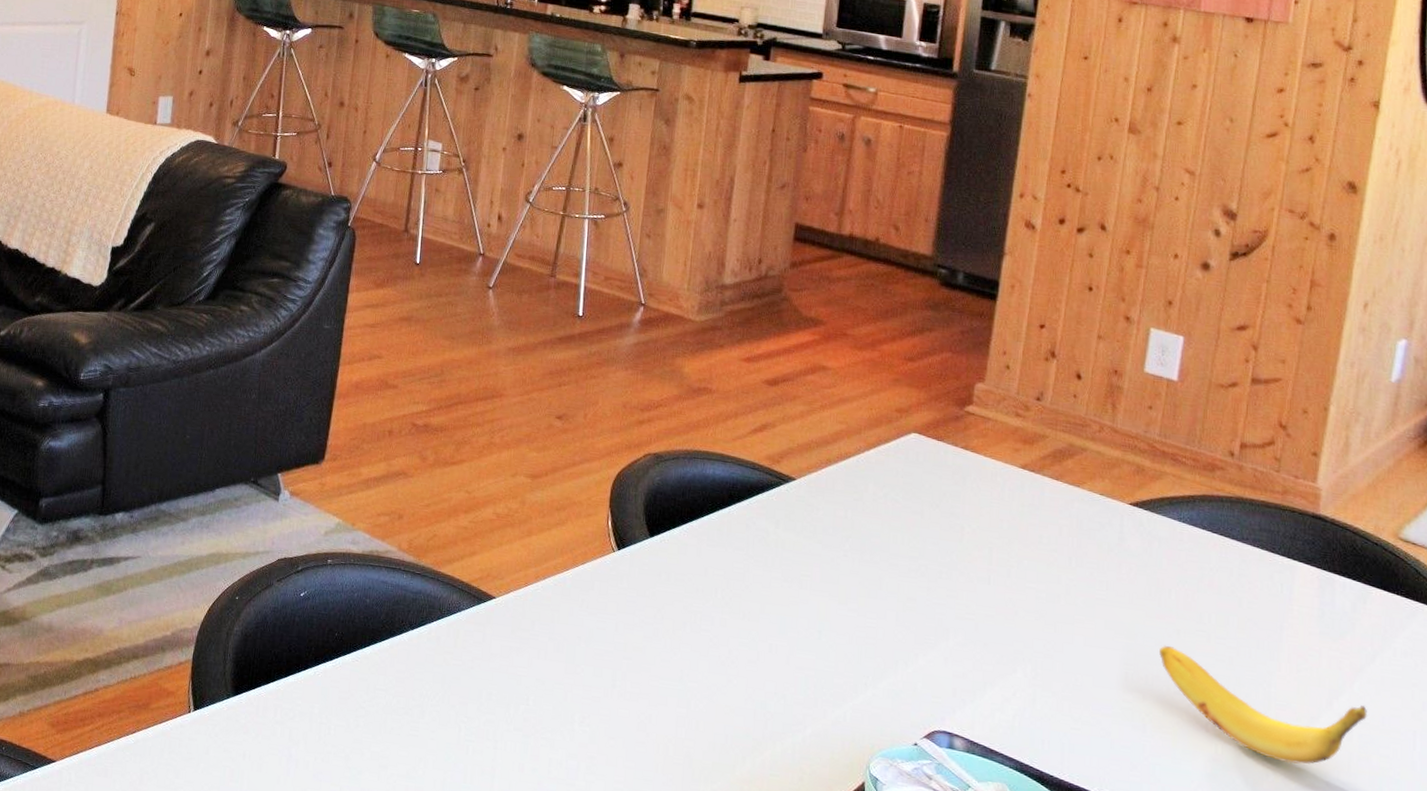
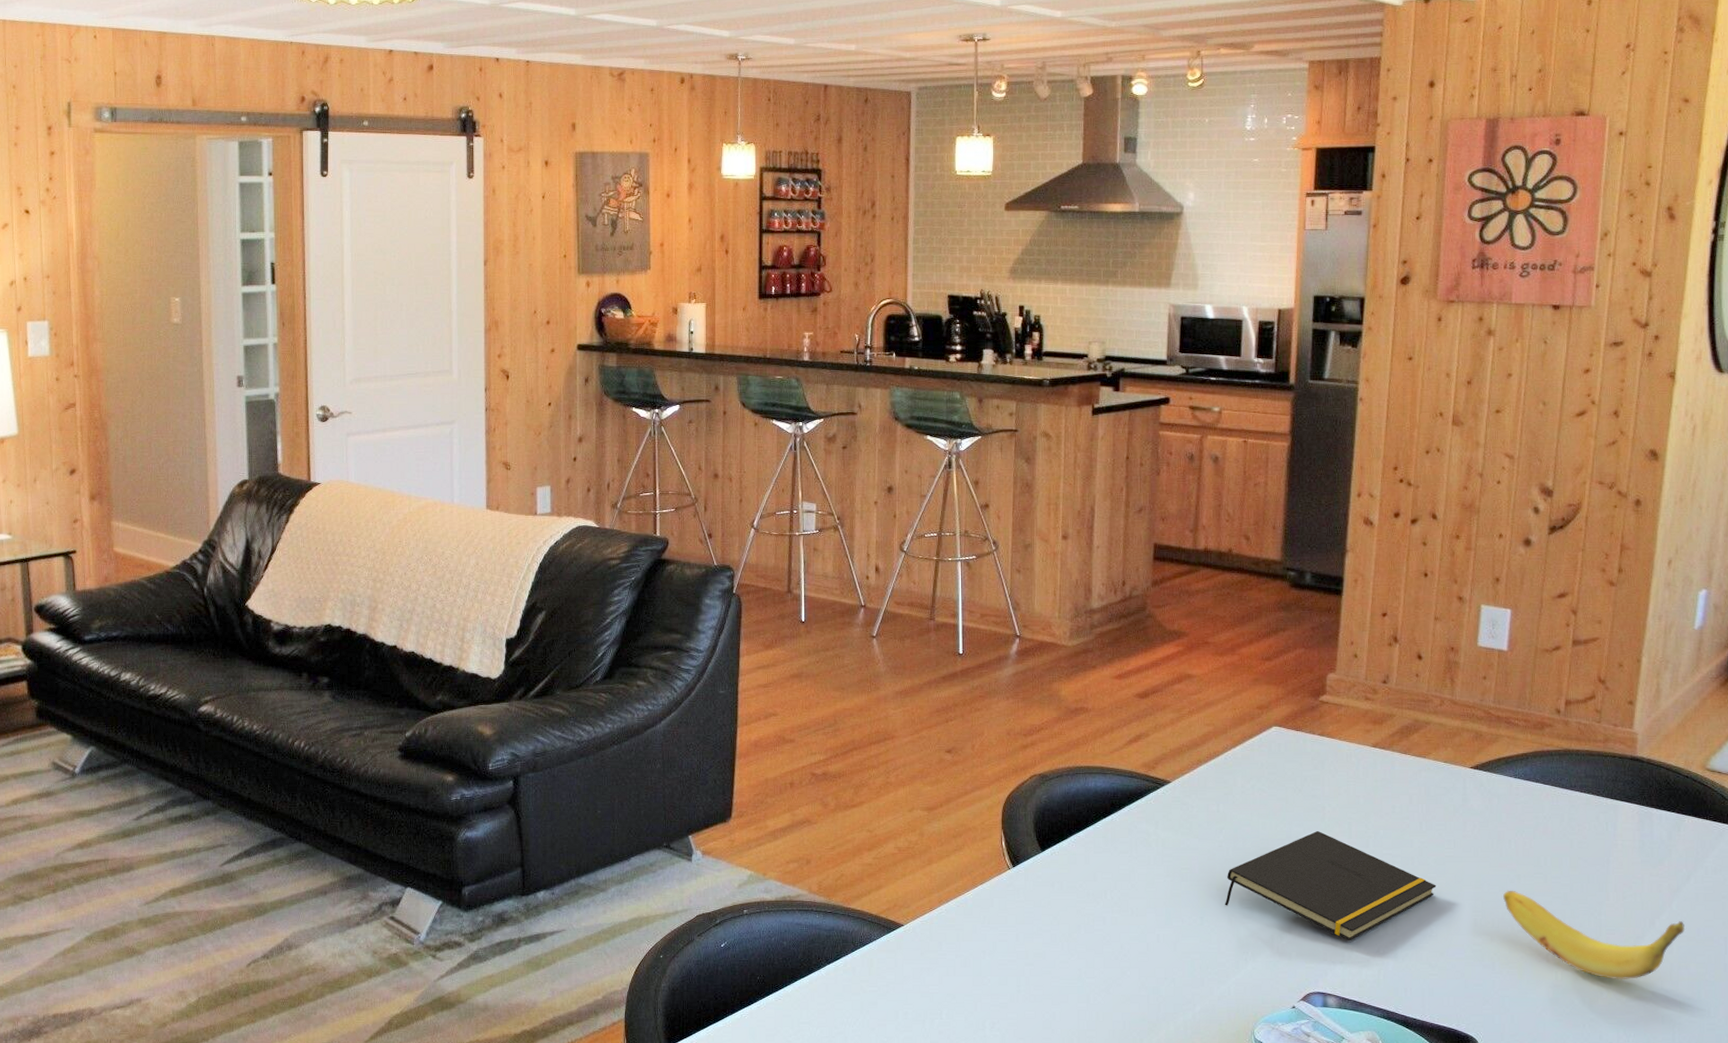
notepad: none [846,552,1084,678] -> present [1224,831,1437,940]

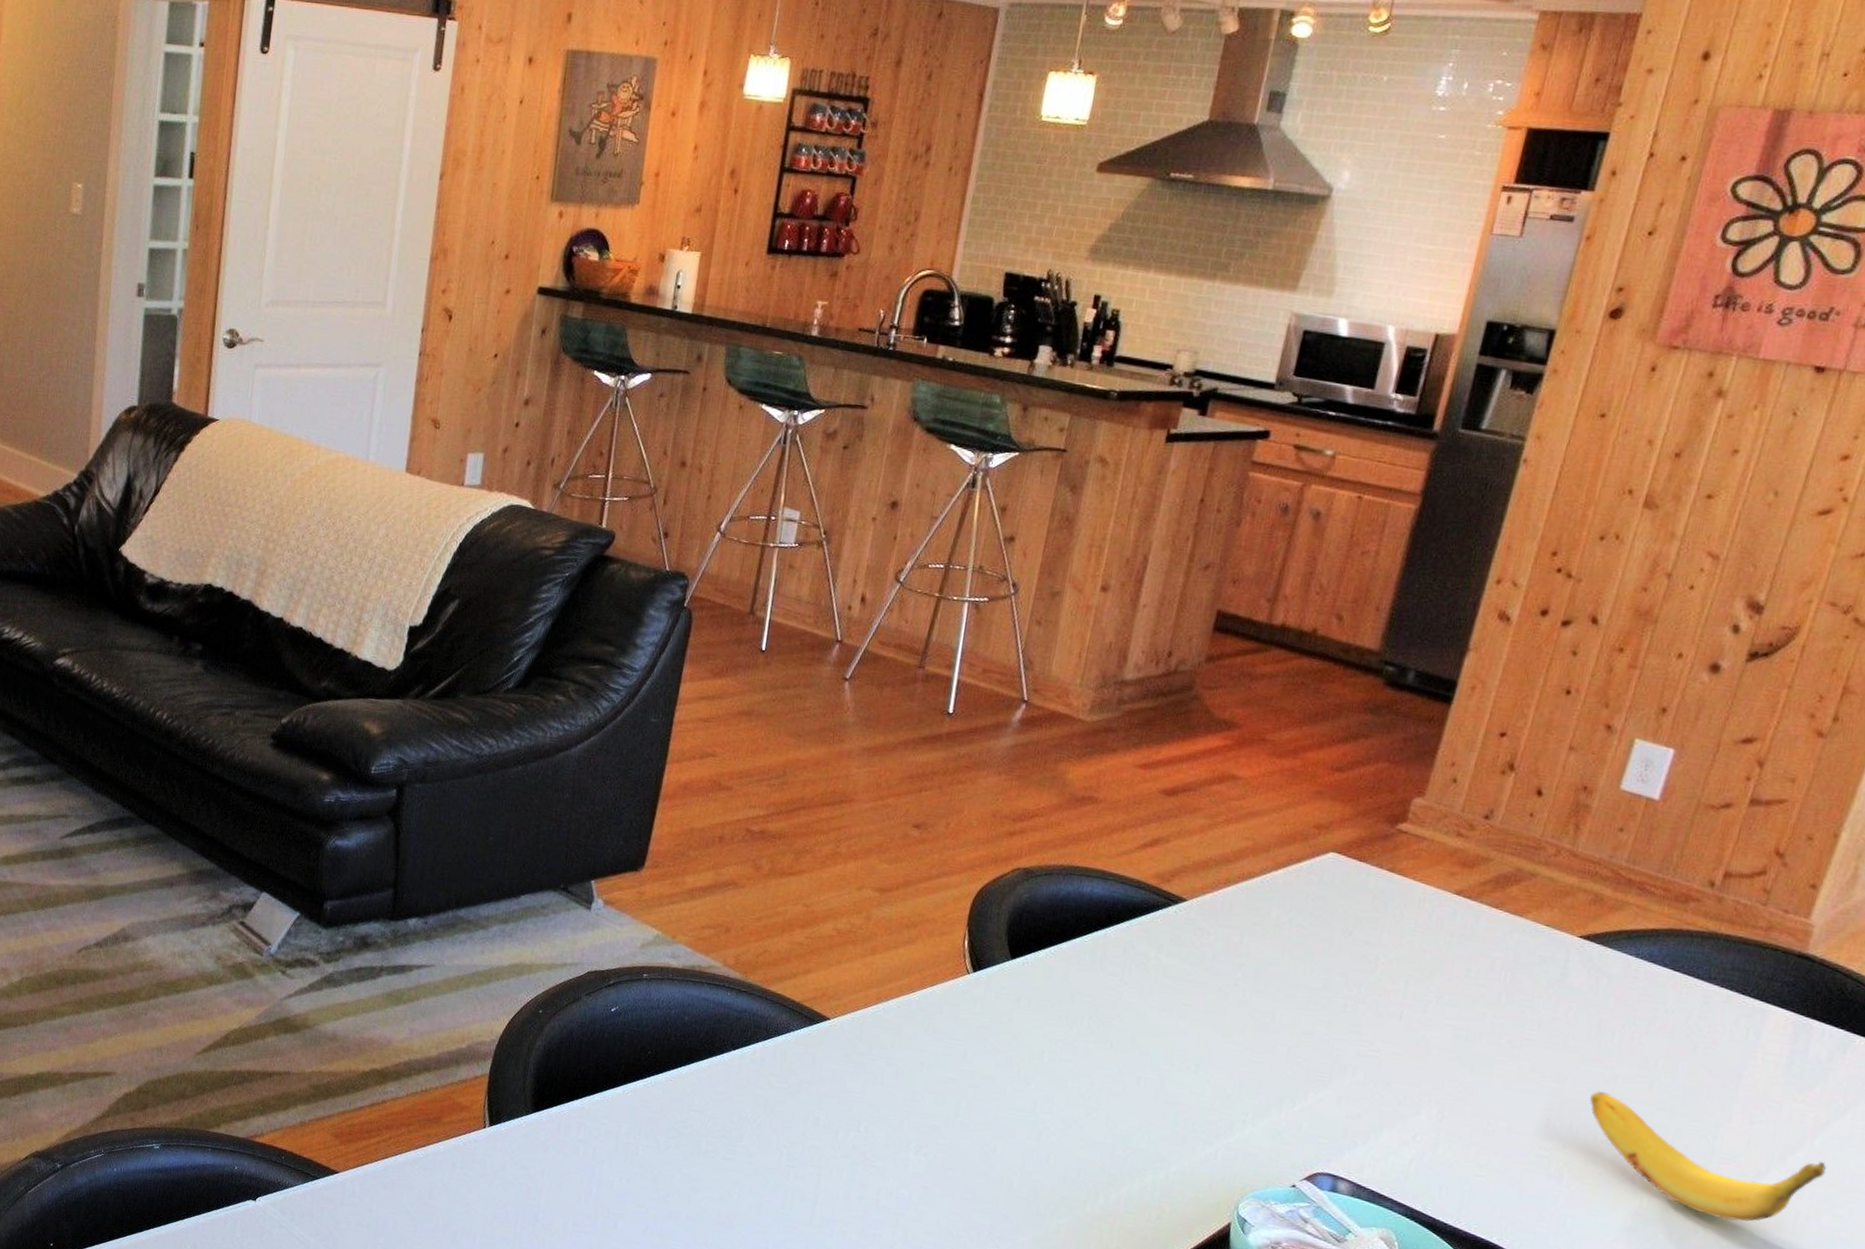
notepad: present [1224,831,1437,940] -> none [1228,984,1506,1120]

